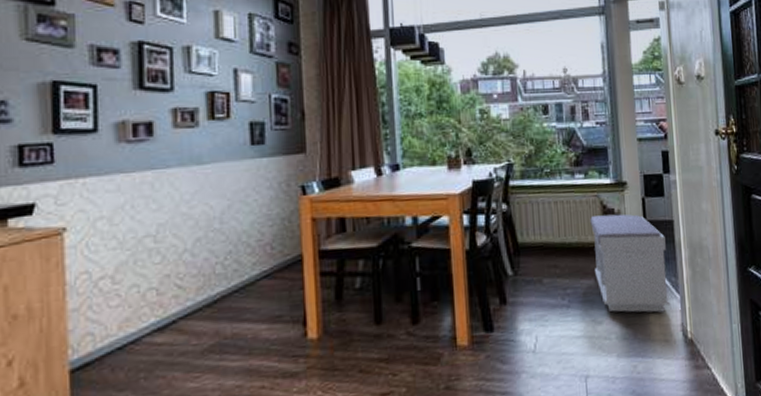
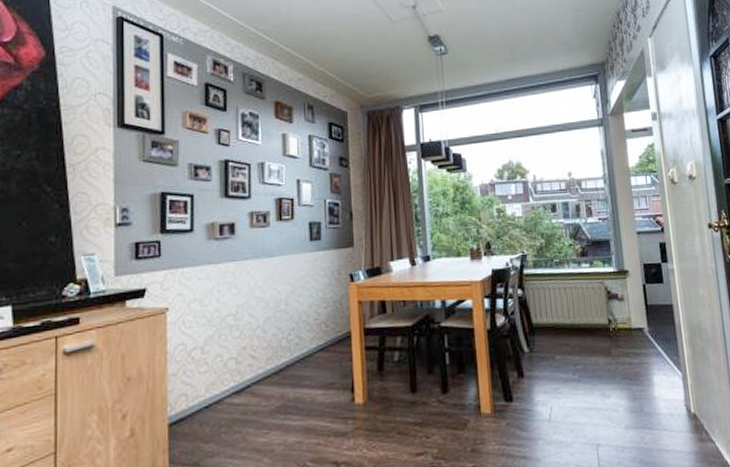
bench: present [590,214,670,313] -> none [596,298,673,389]

